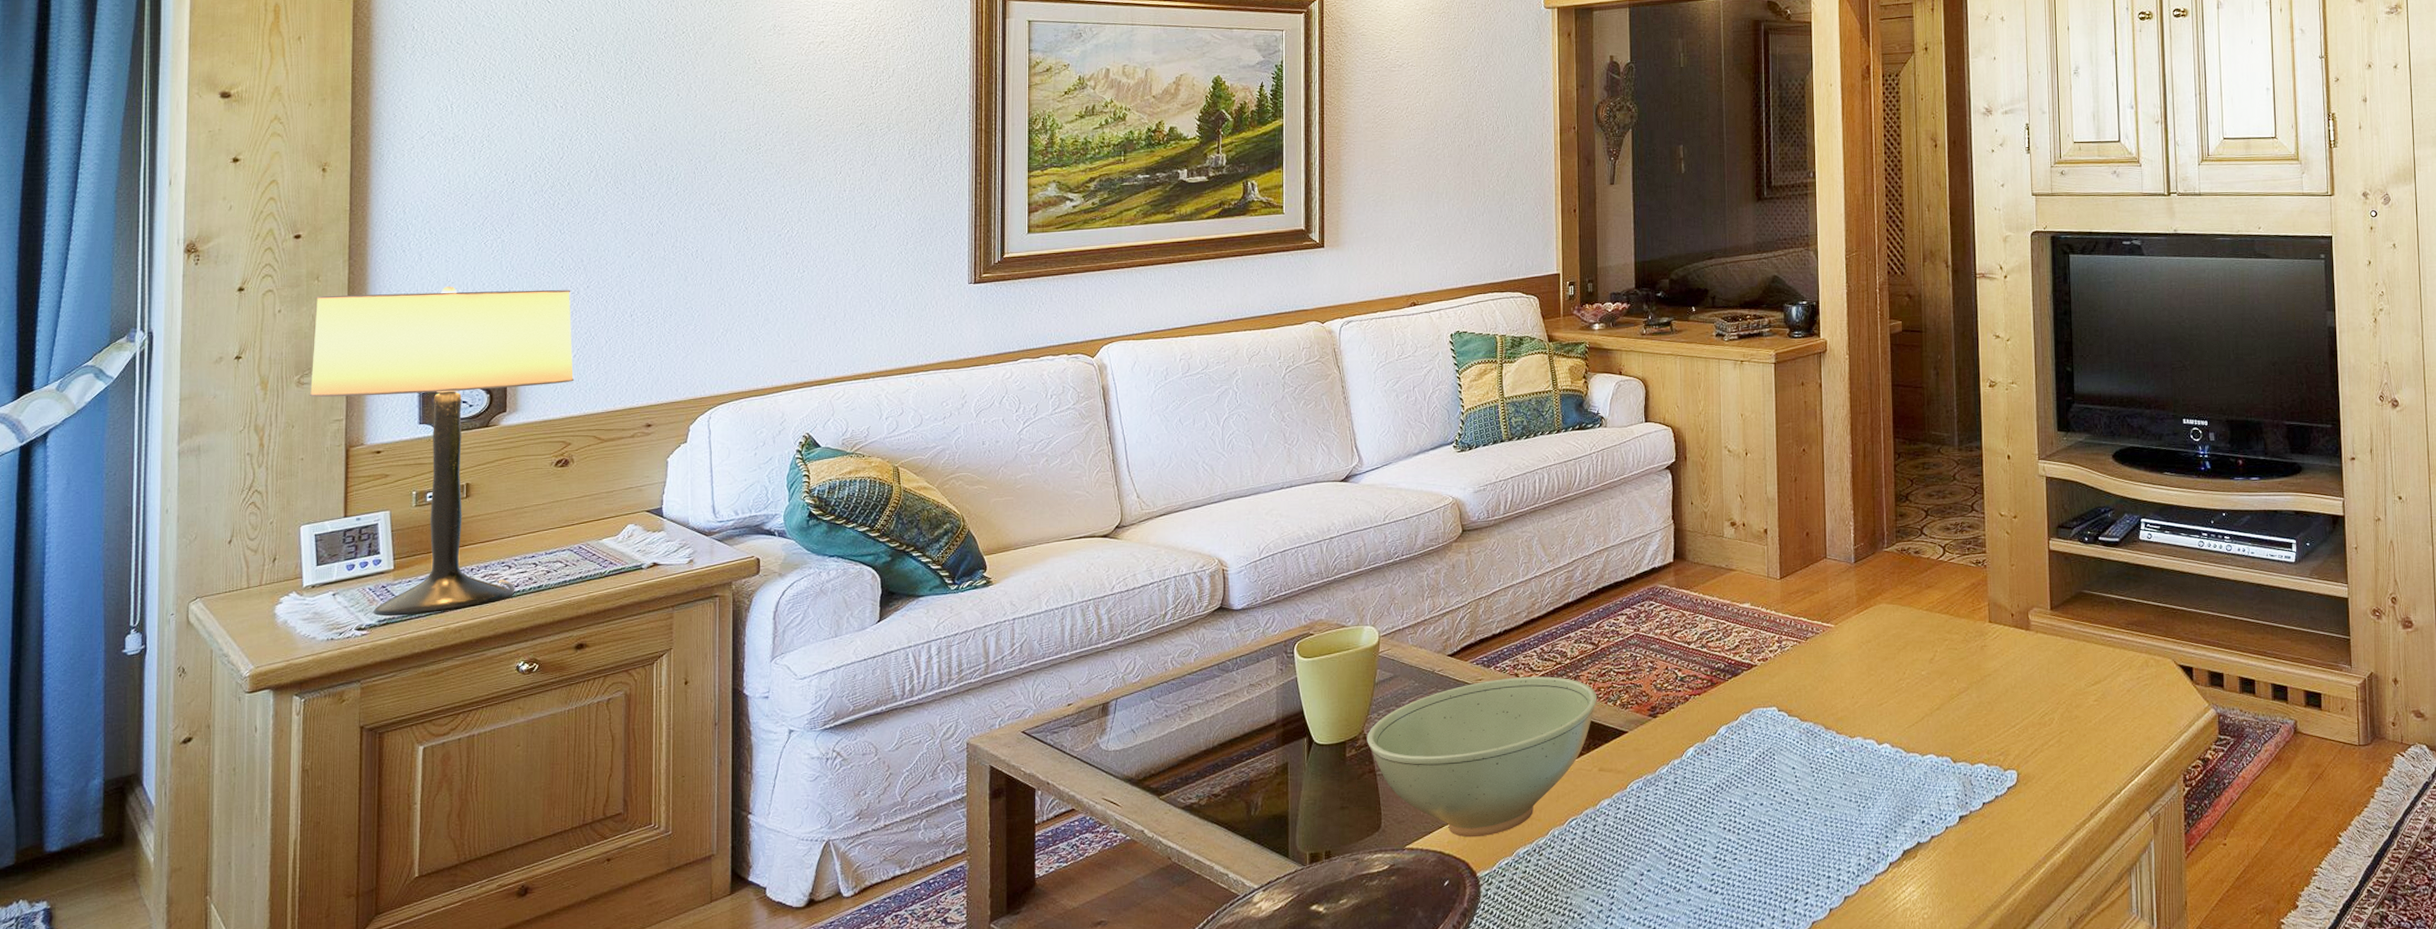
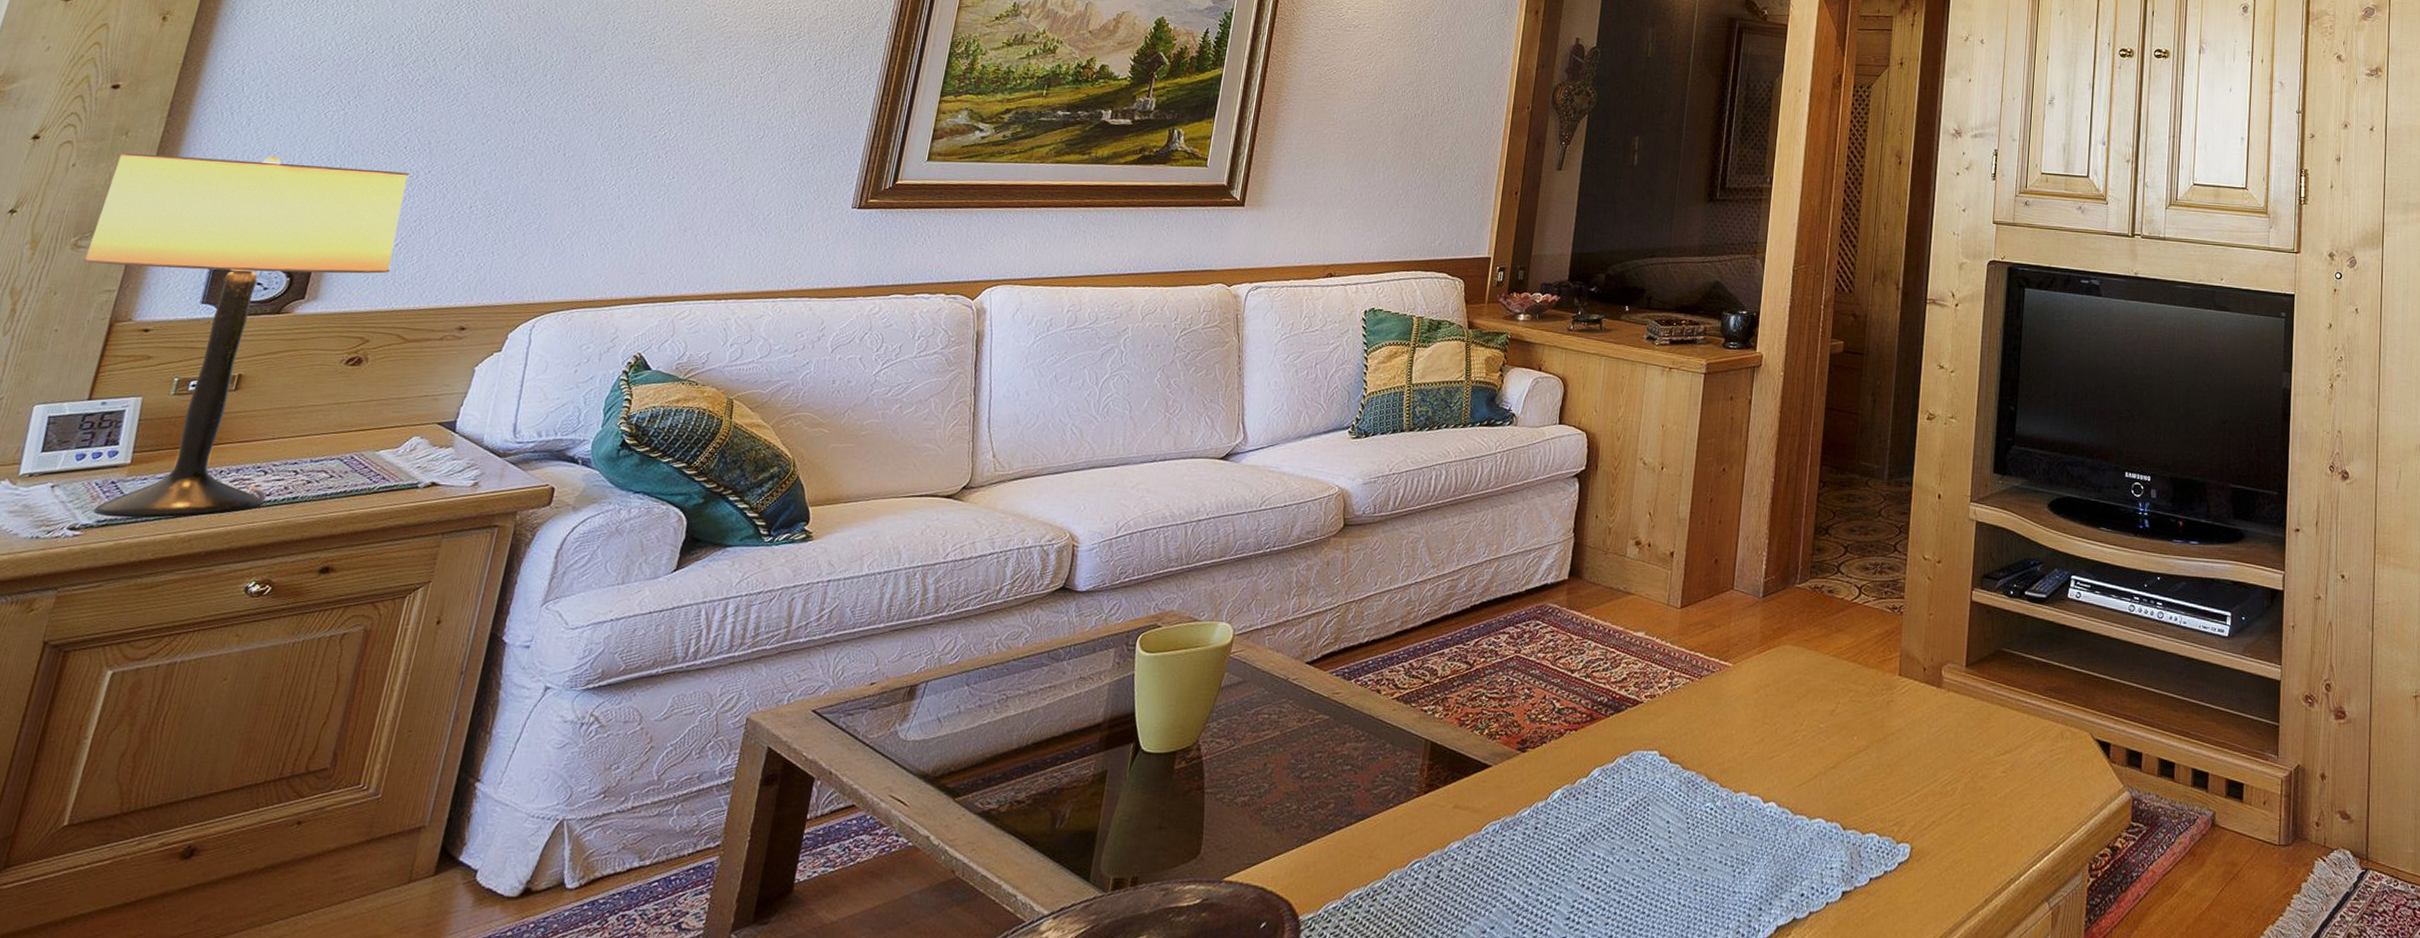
bowl: present [1367,676,1597,838] -> none [1200,693,1464,874]

